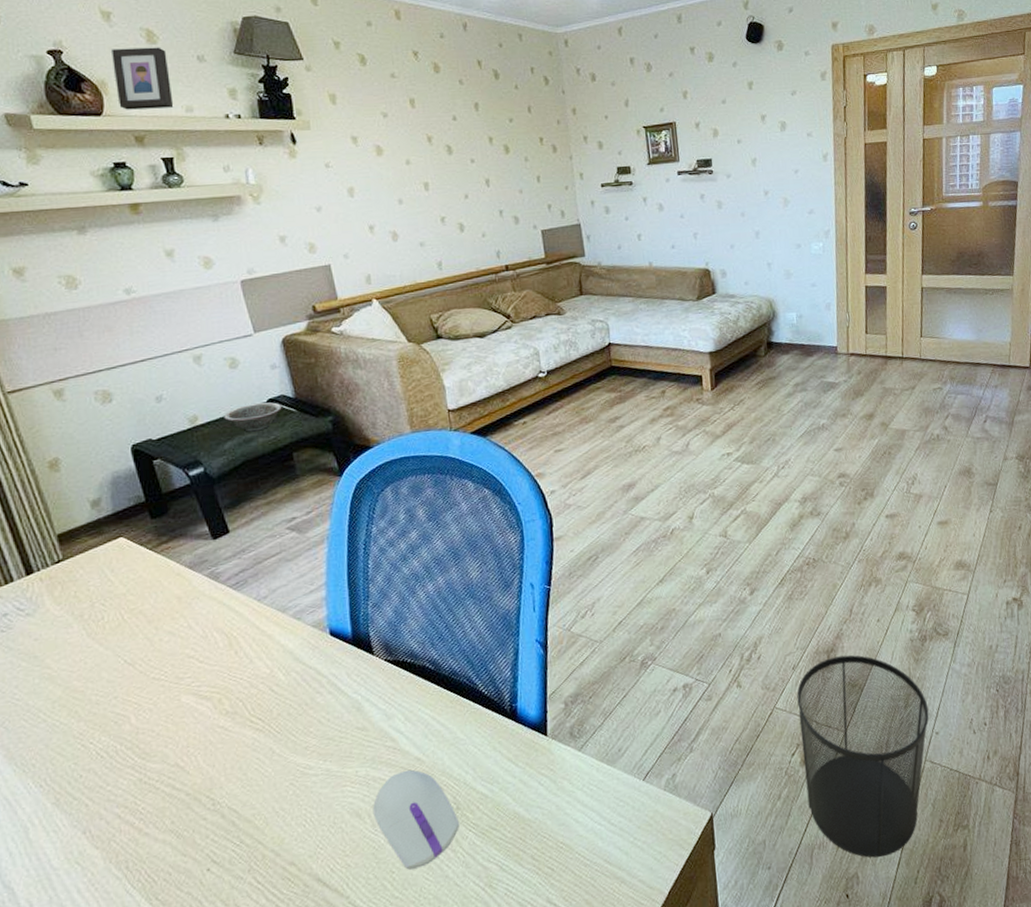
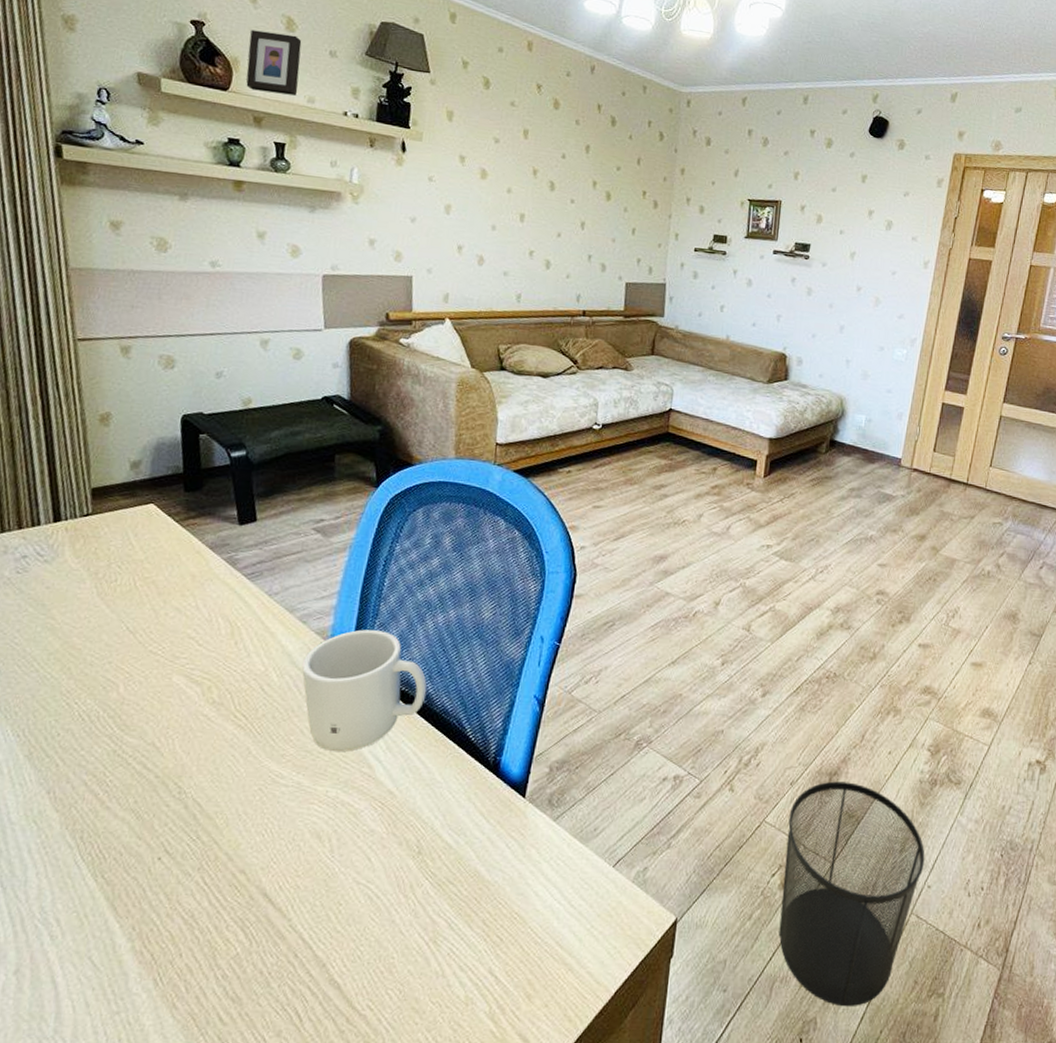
decorative bowl: present [224,402,283,433] -> none [277,398,336,427]
mug: none [305,610,433,734] -> present [301,629,428,752]
computer mouse: present [372,769,460,870] -> none [333,801,418,906]

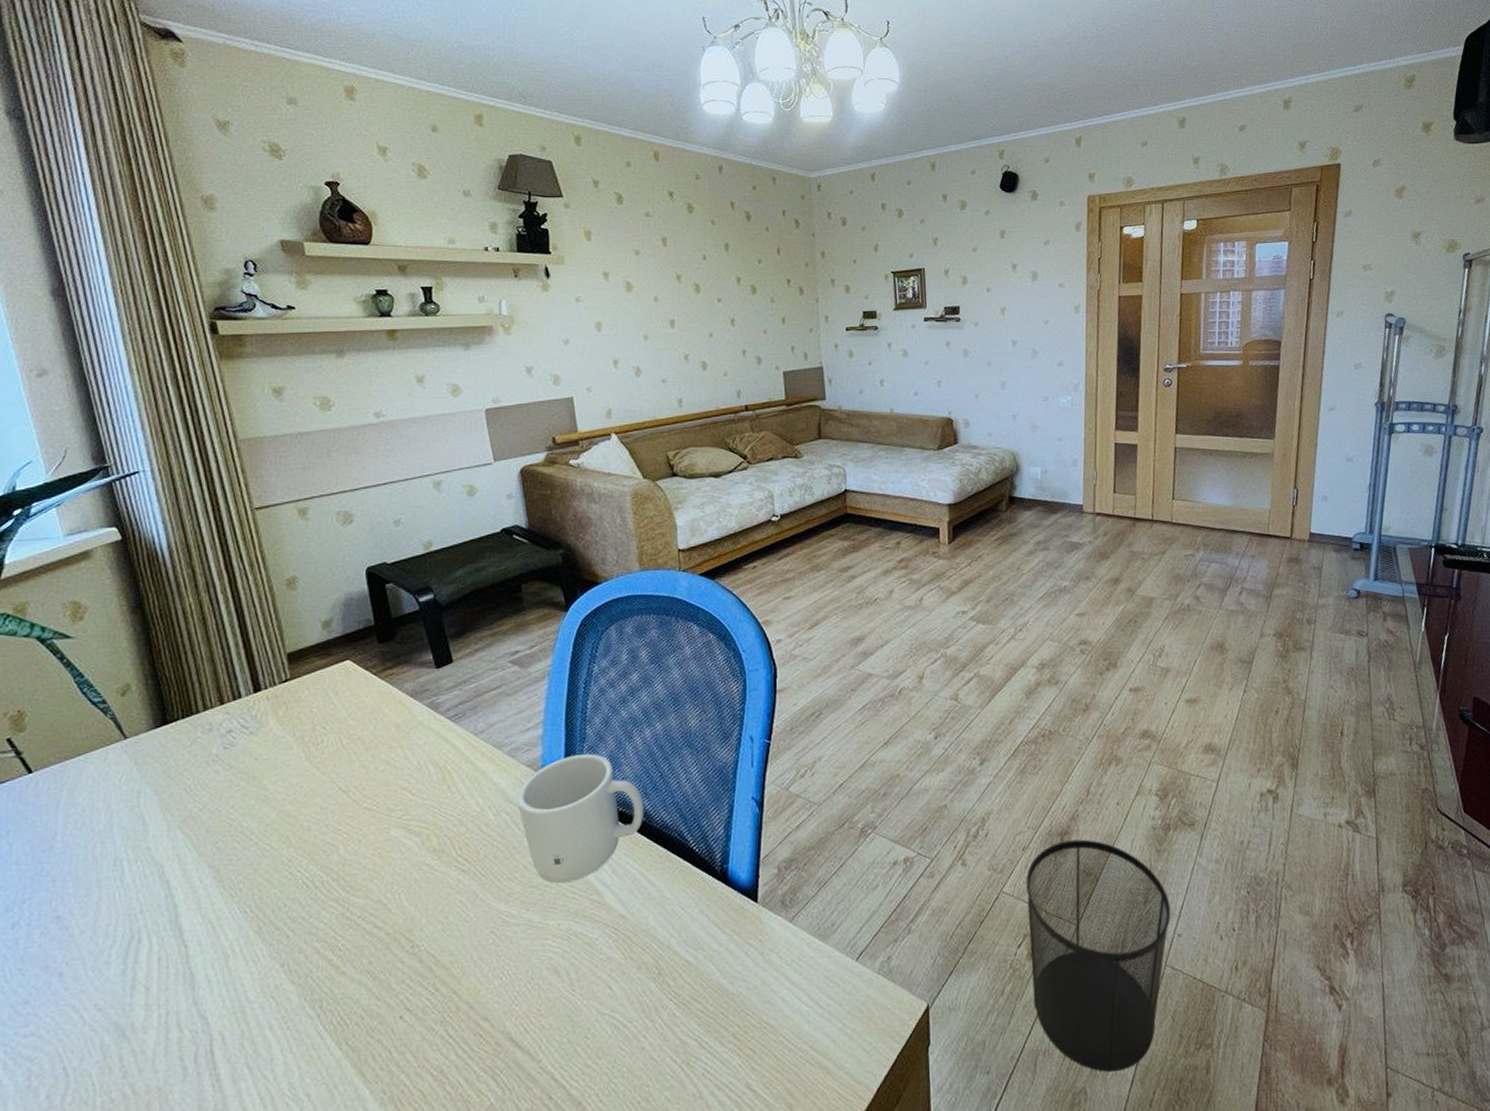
picture frame: present [246,29,302,96] -> none [384,181,437,240]

